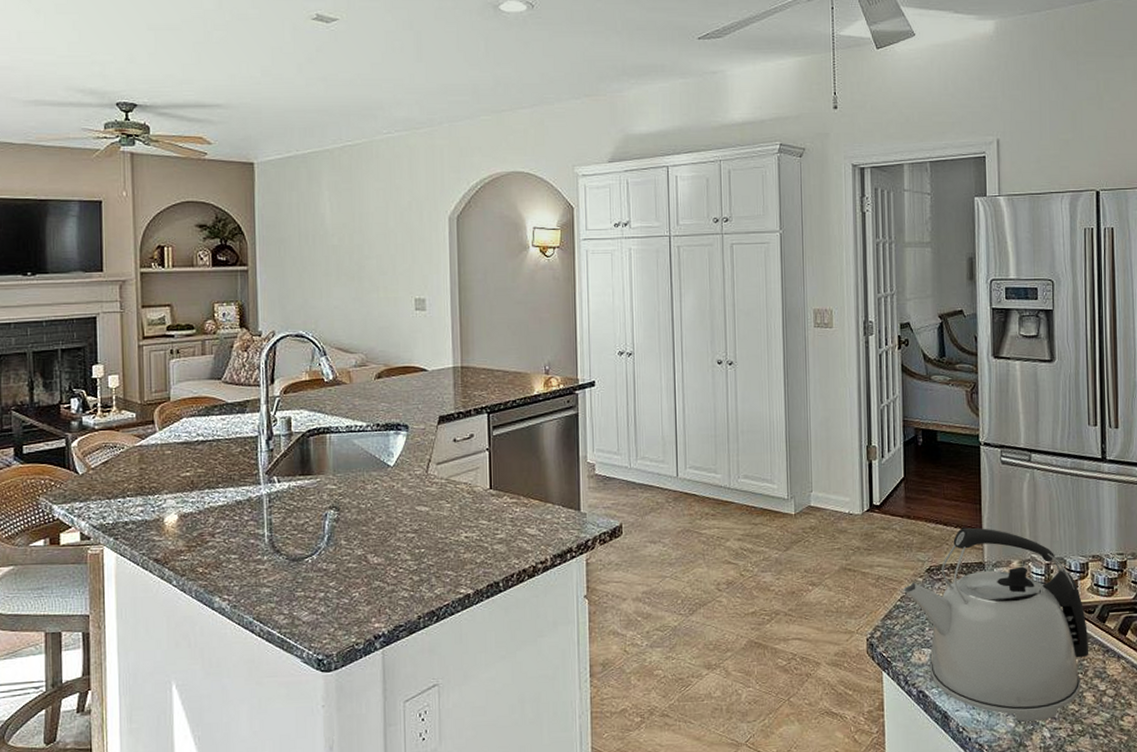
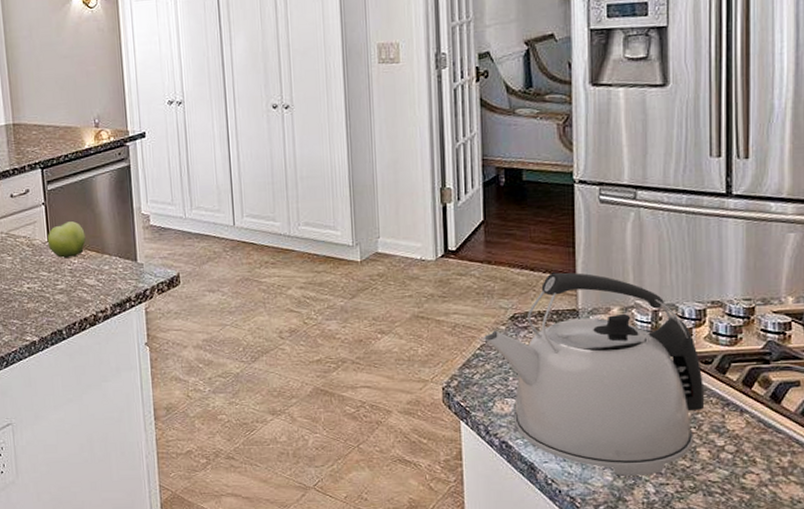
fruit: none [489,468,529,506] -> present [47,221,86,258]

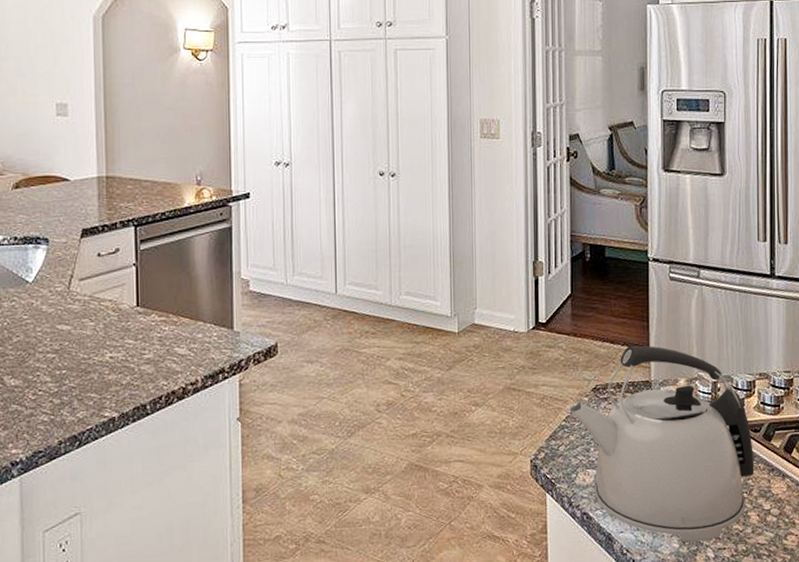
fruit: present [47,221,86,258] -> none [136,284,179,324]

